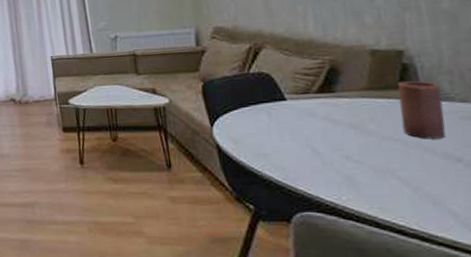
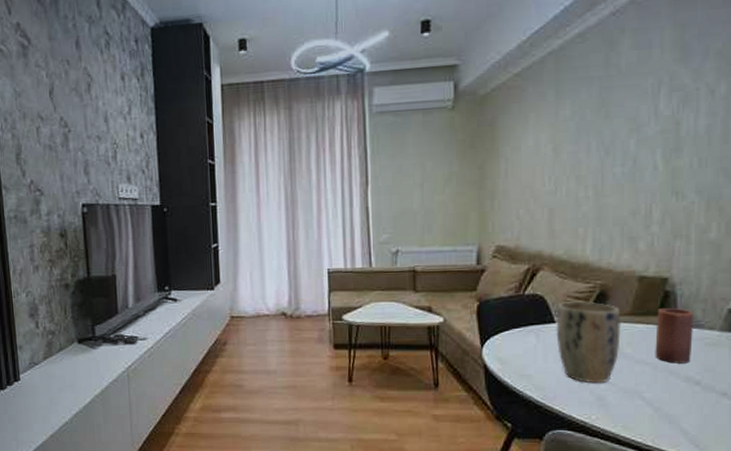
plant pot: none [286,78,363,162] -> present [556,301,621,384]

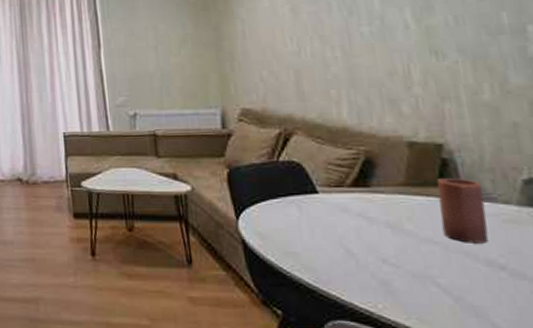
plant pot: present [556,301,621,384] -> none [318,169,400,265]

